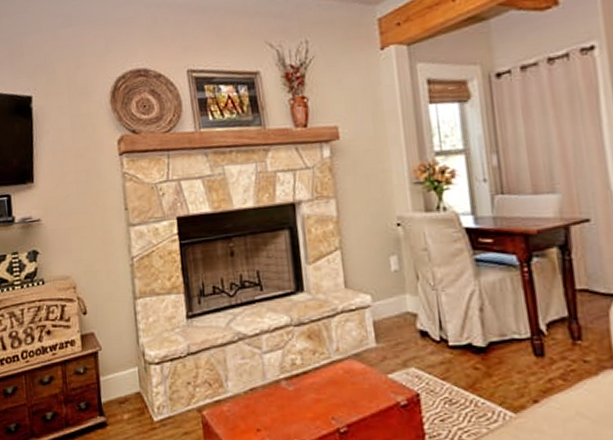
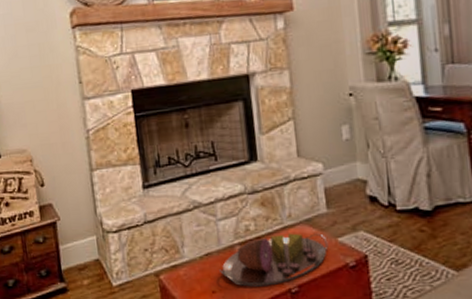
serving tray: none [265,368,378,425] -> present [220,233,329,287]

